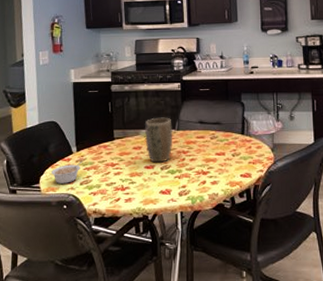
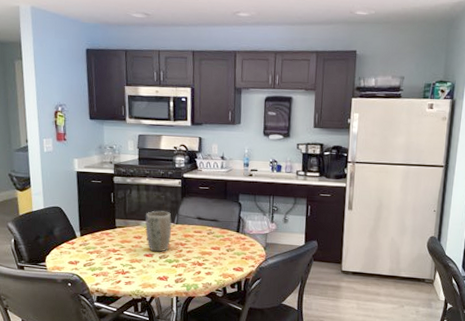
legume: present [51,161,83,184] -> none [57,245,86,264]

